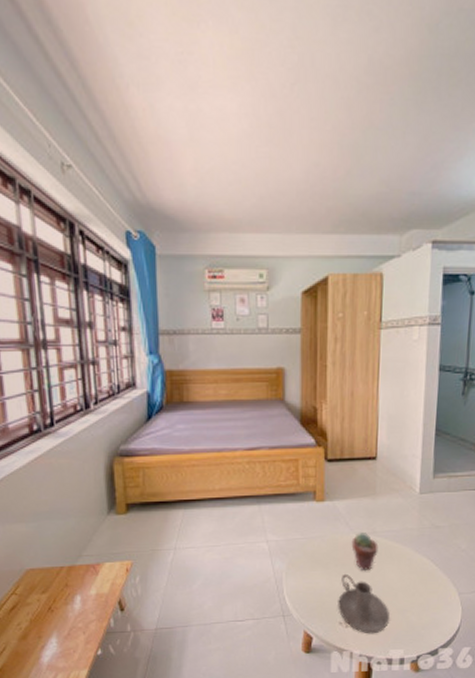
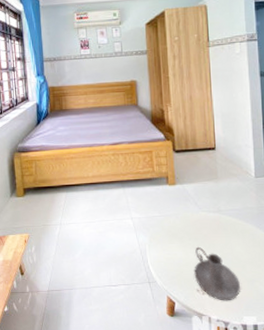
potted succulent: present [351,533,379,571] -> none [201,211,225,245]

